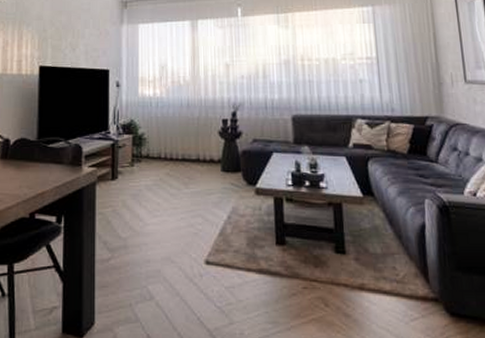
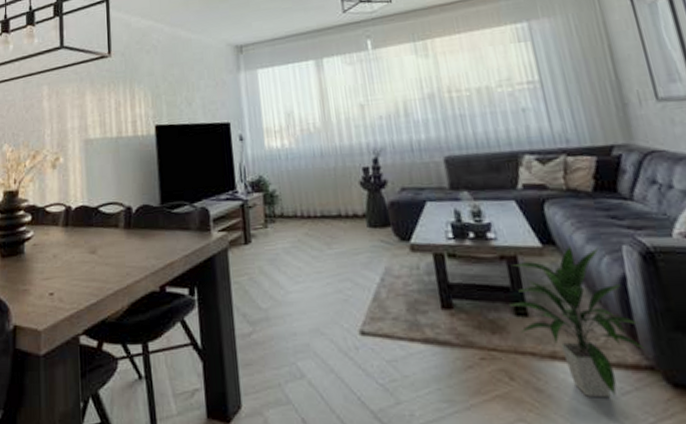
indoor plant: none [331,197,434,323] -> present [509,245,647,398]

